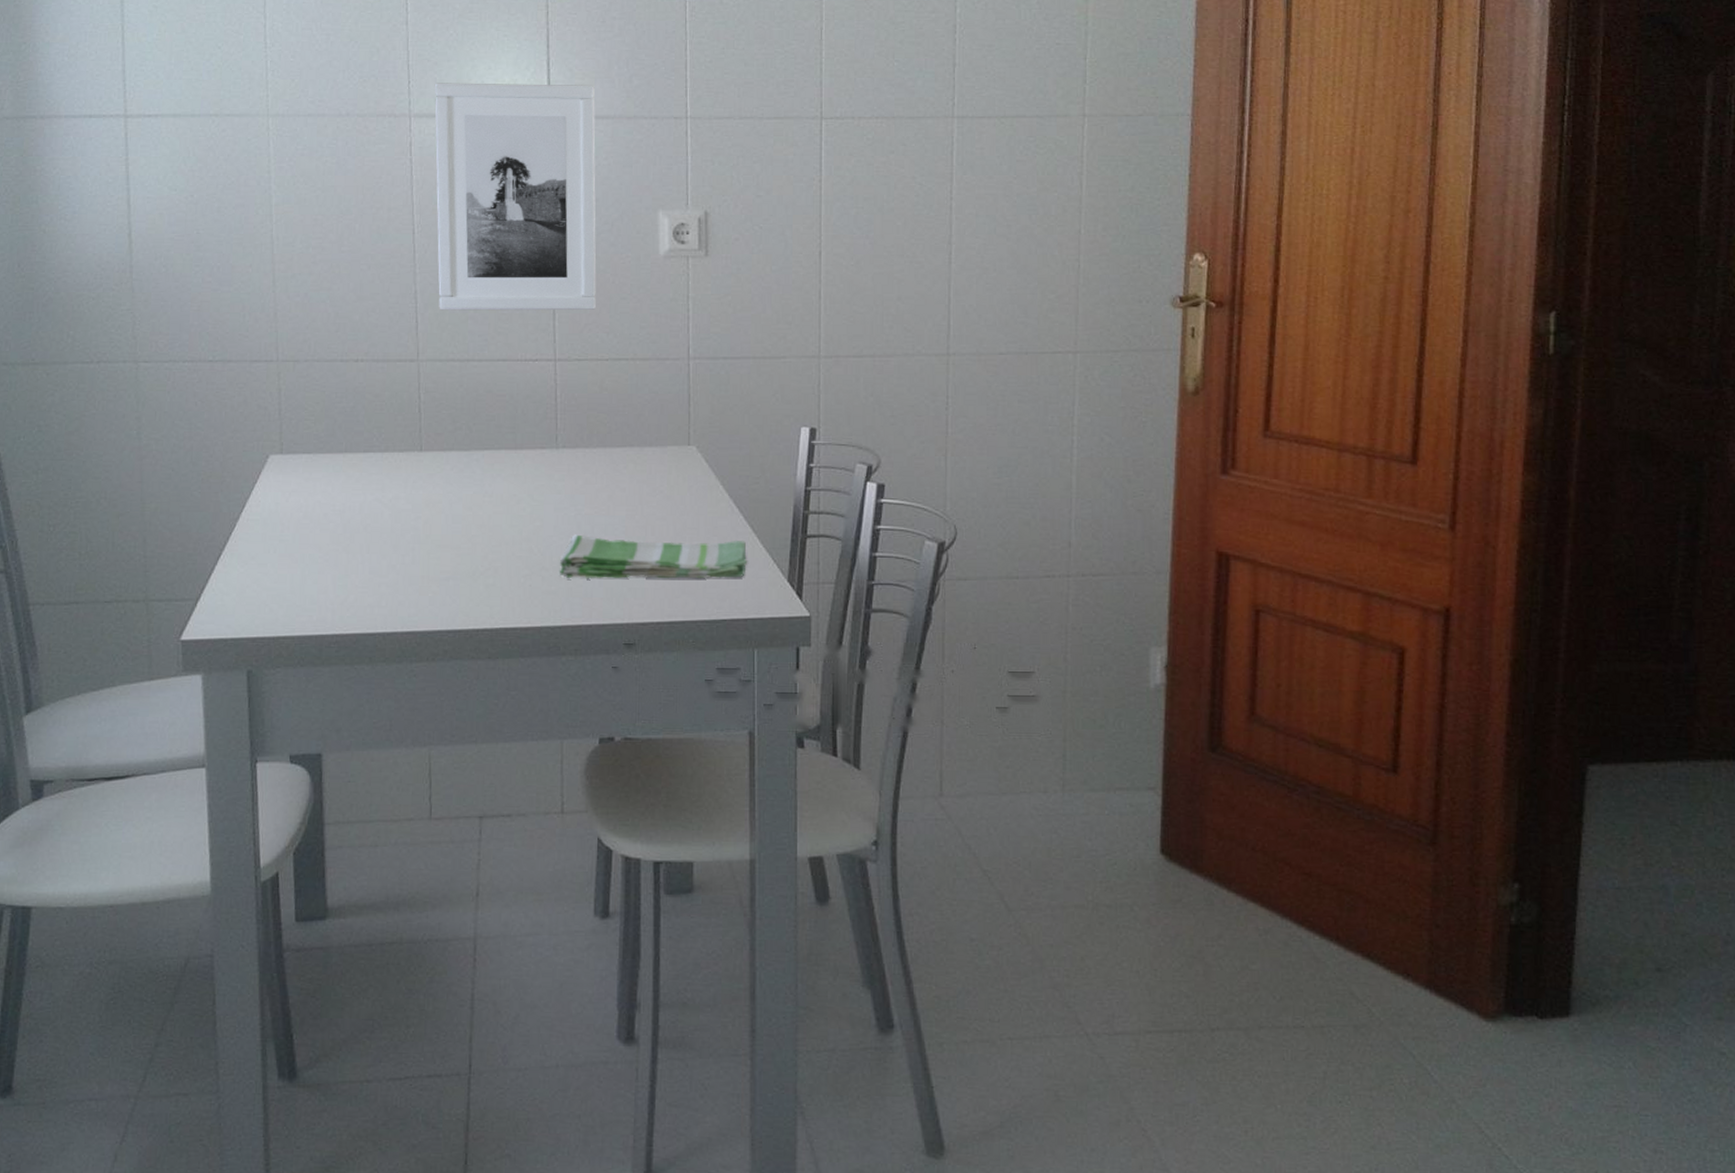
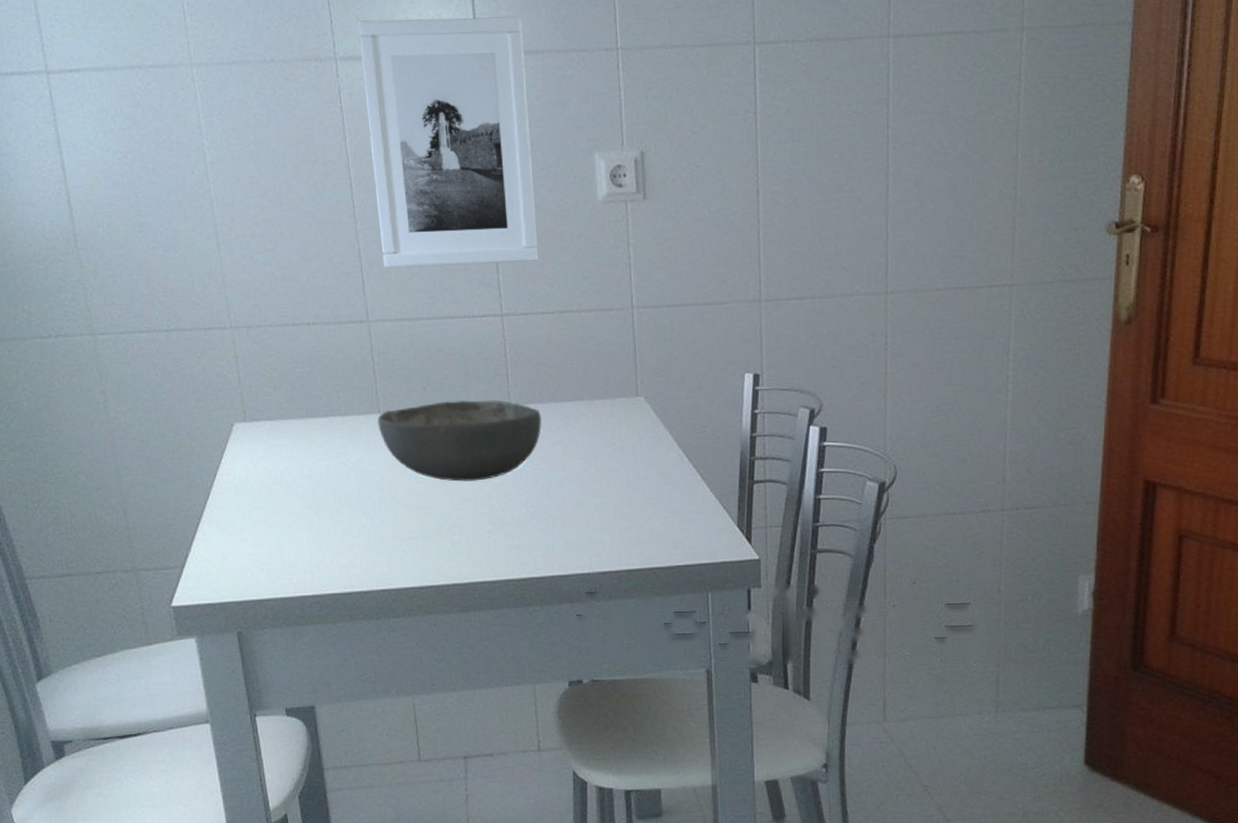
bowl: none [418,442,588,524] -> present [377,399,542,482]
dish towel: present [560,534,748,579] -> none [521,489,699,533]

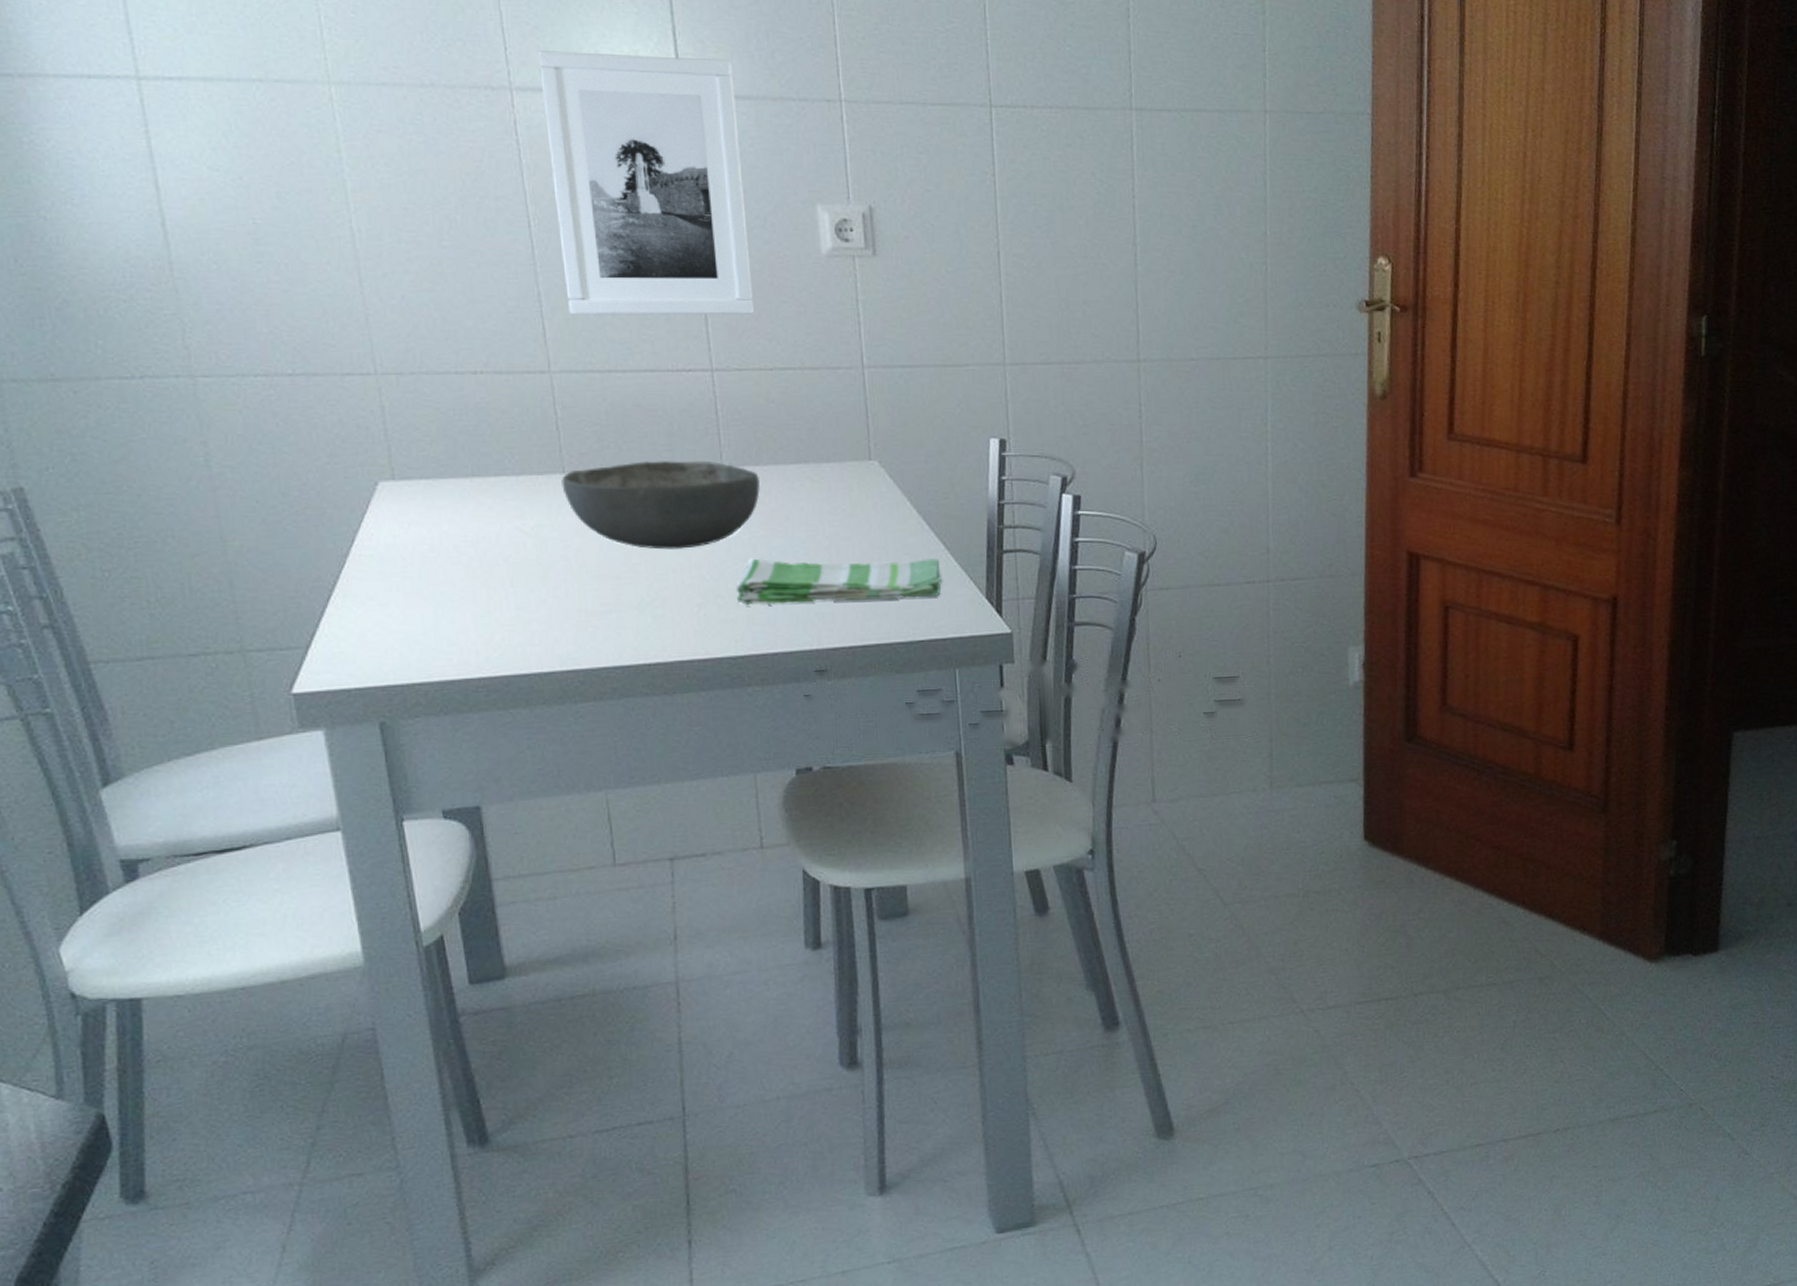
dish towel: none [521,489,699,533] -> present [736,558,943,605]

